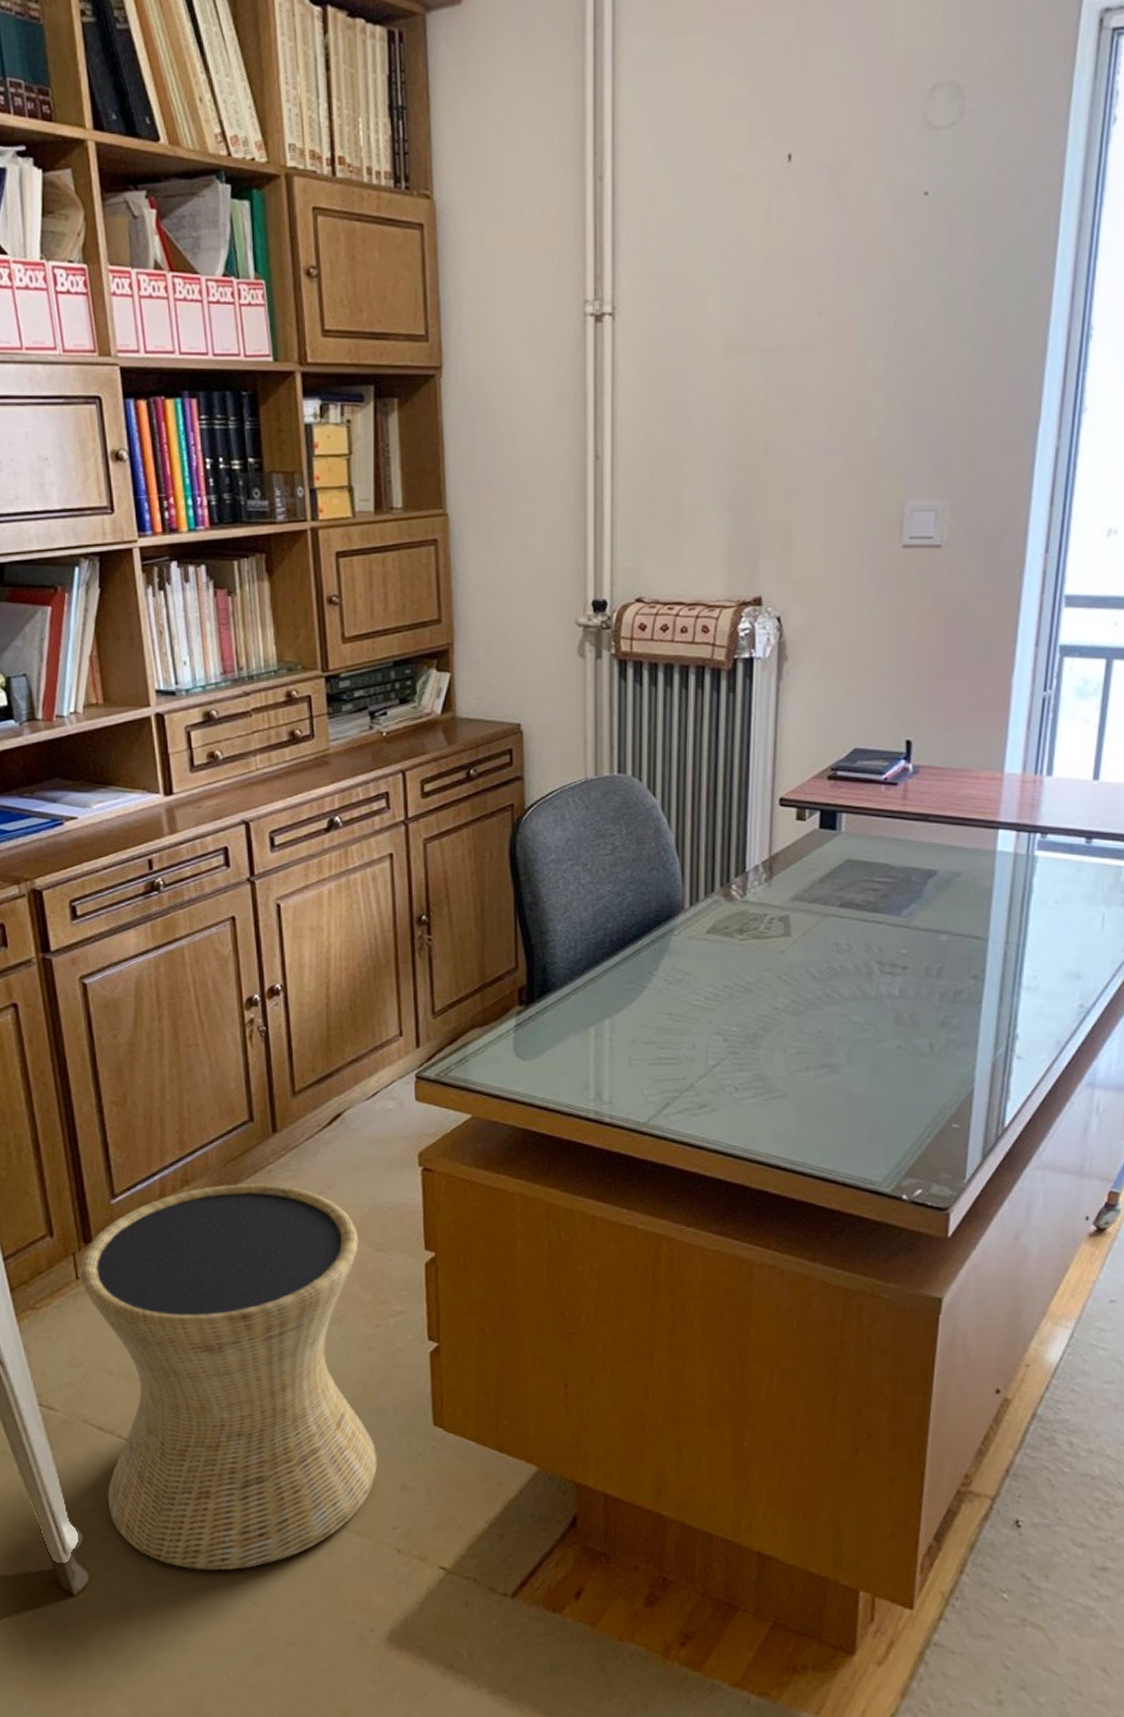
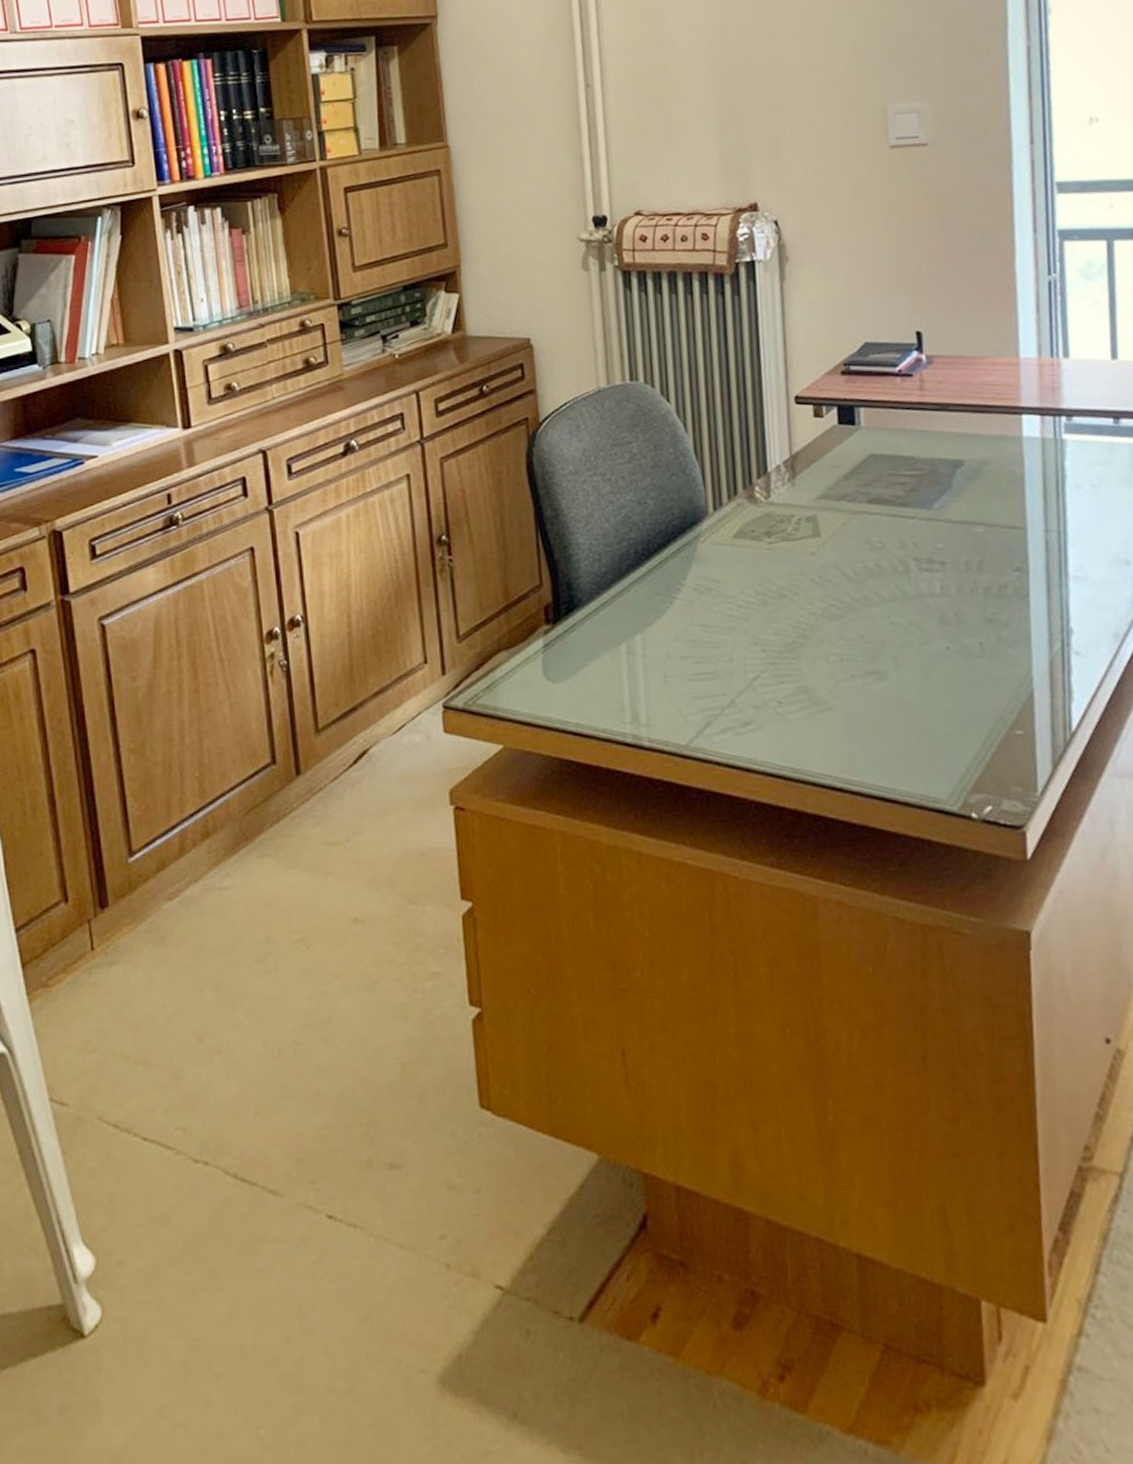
side table: present [80,1183,377,1571] -> none [96,832,420,1299]

